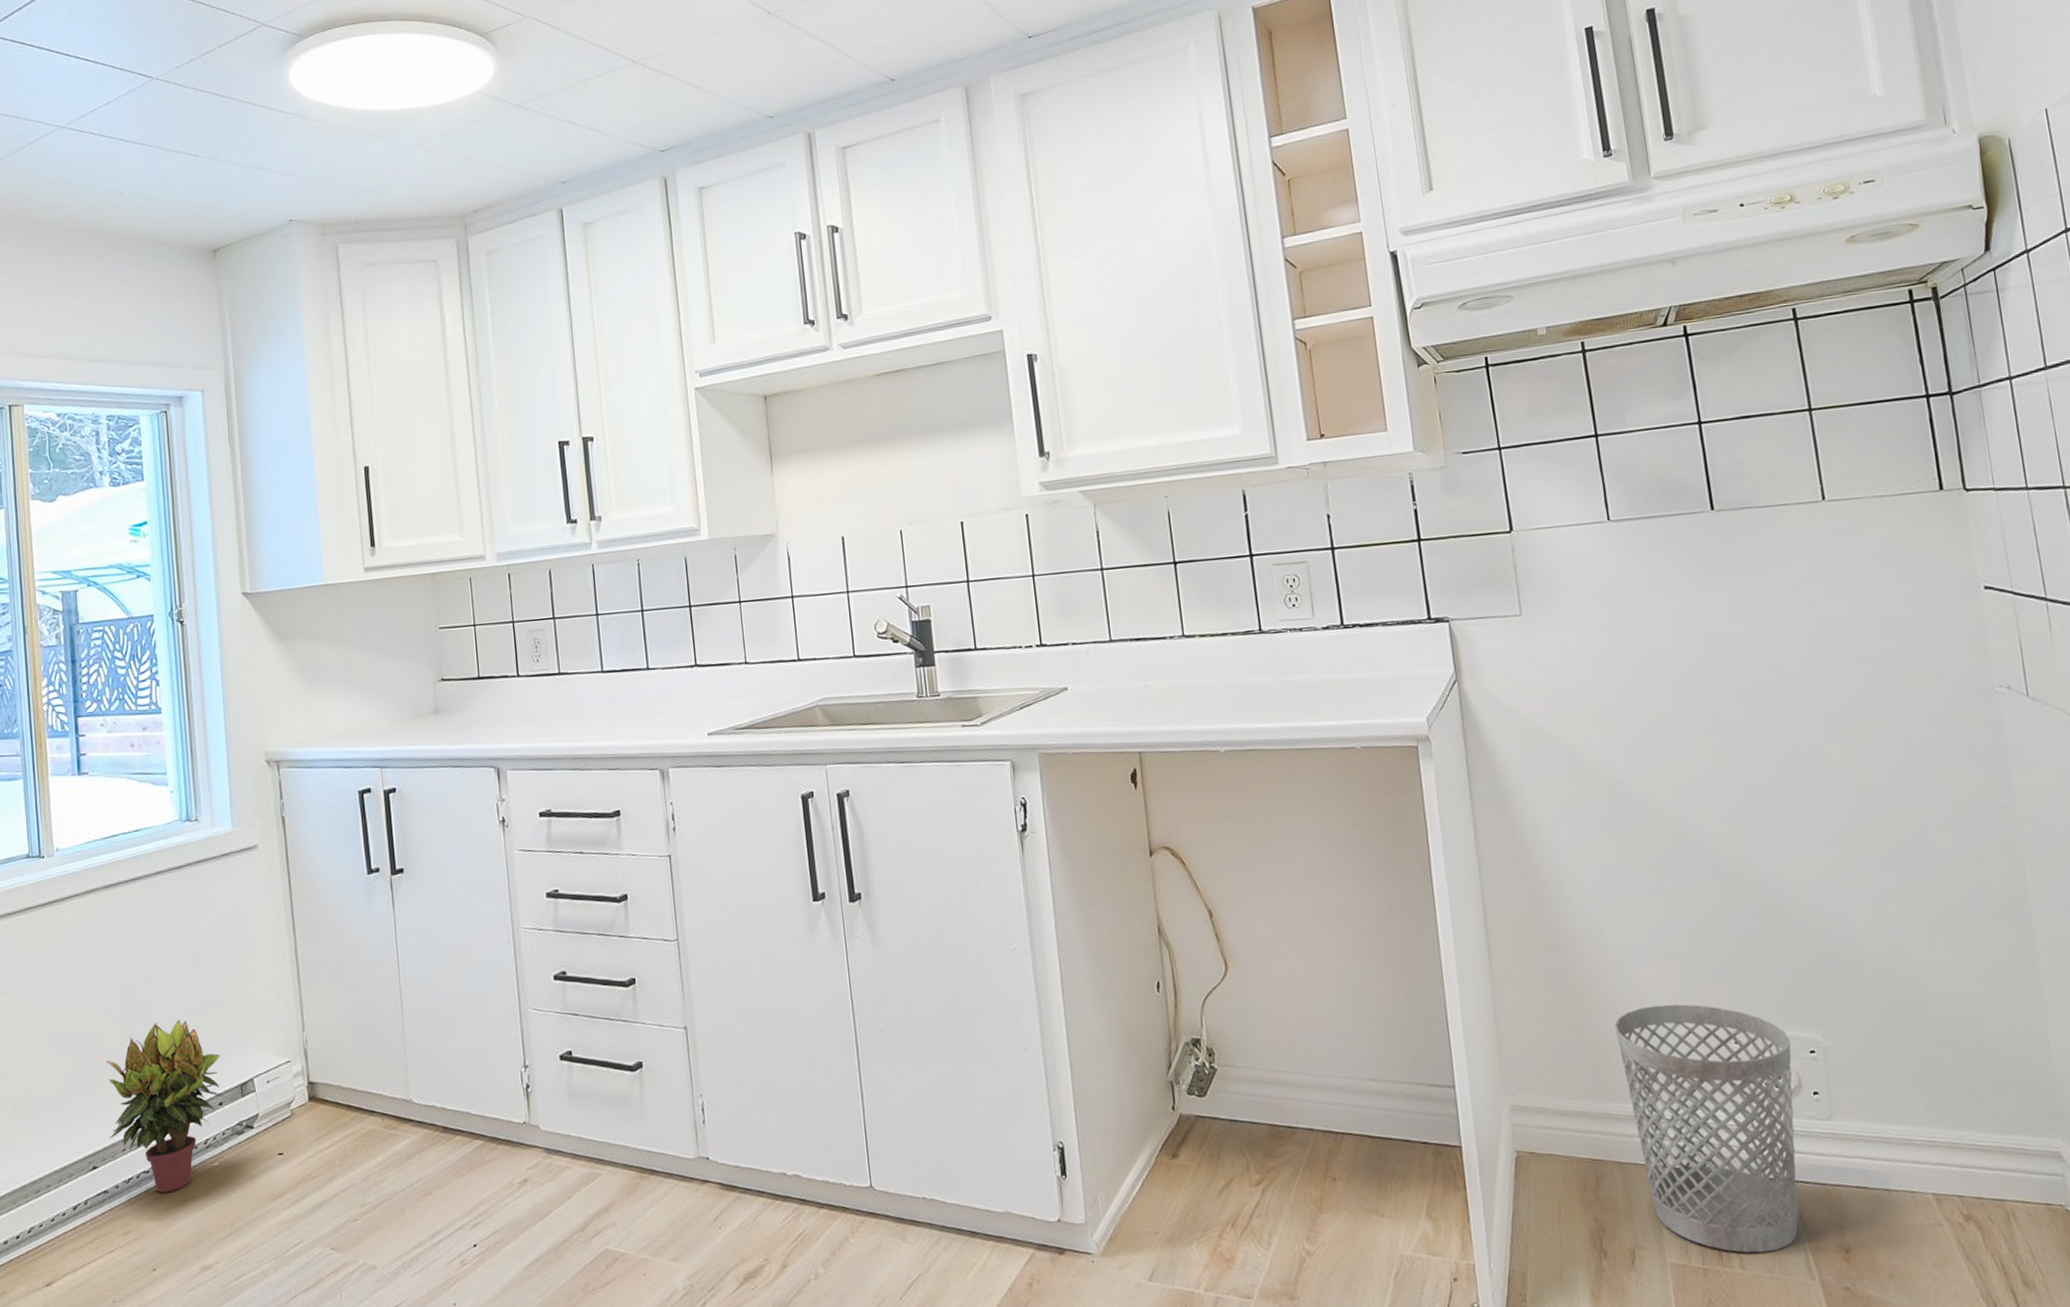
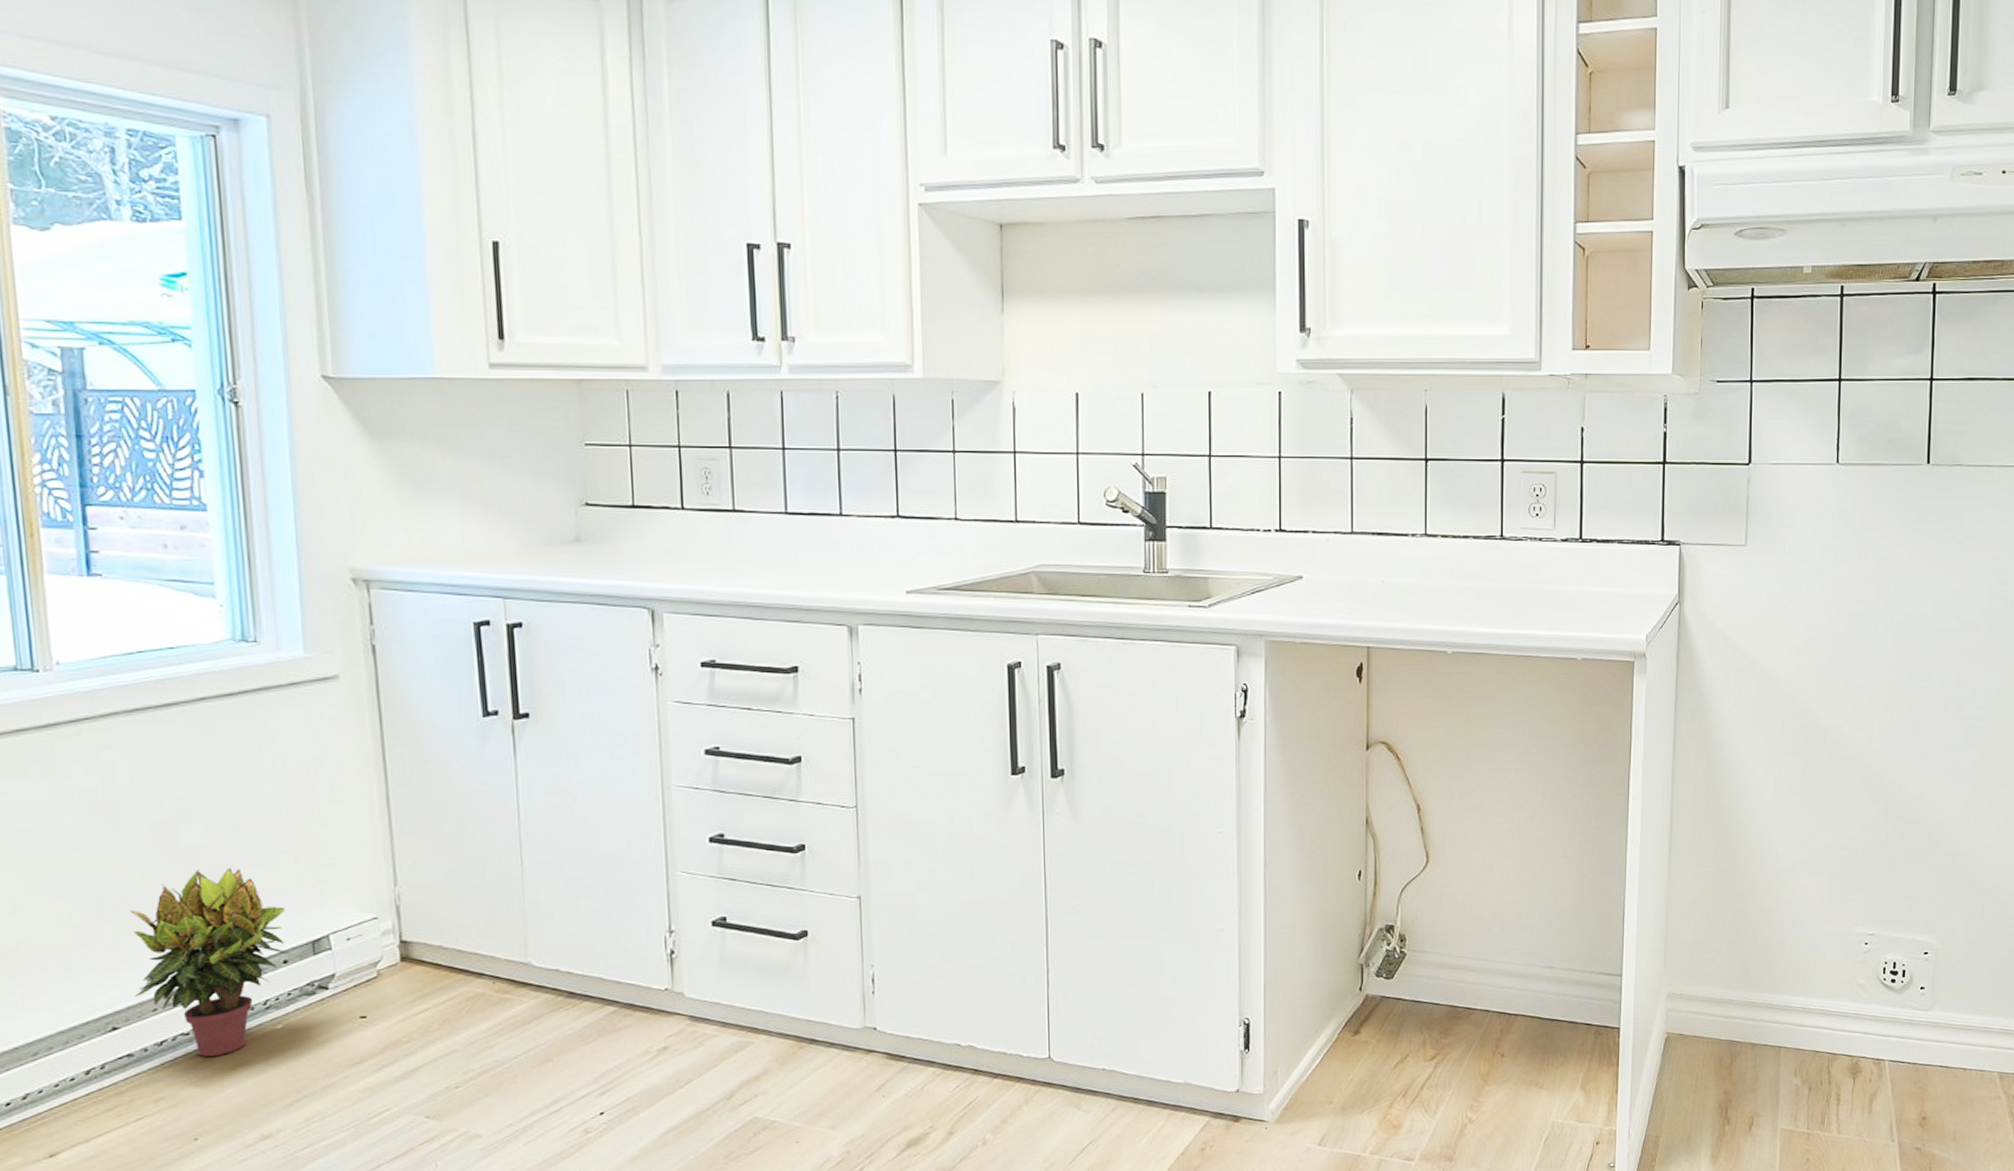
wastebasket: present [1614,1004,1798,1253] -> none [1768,908,1910,1120]

